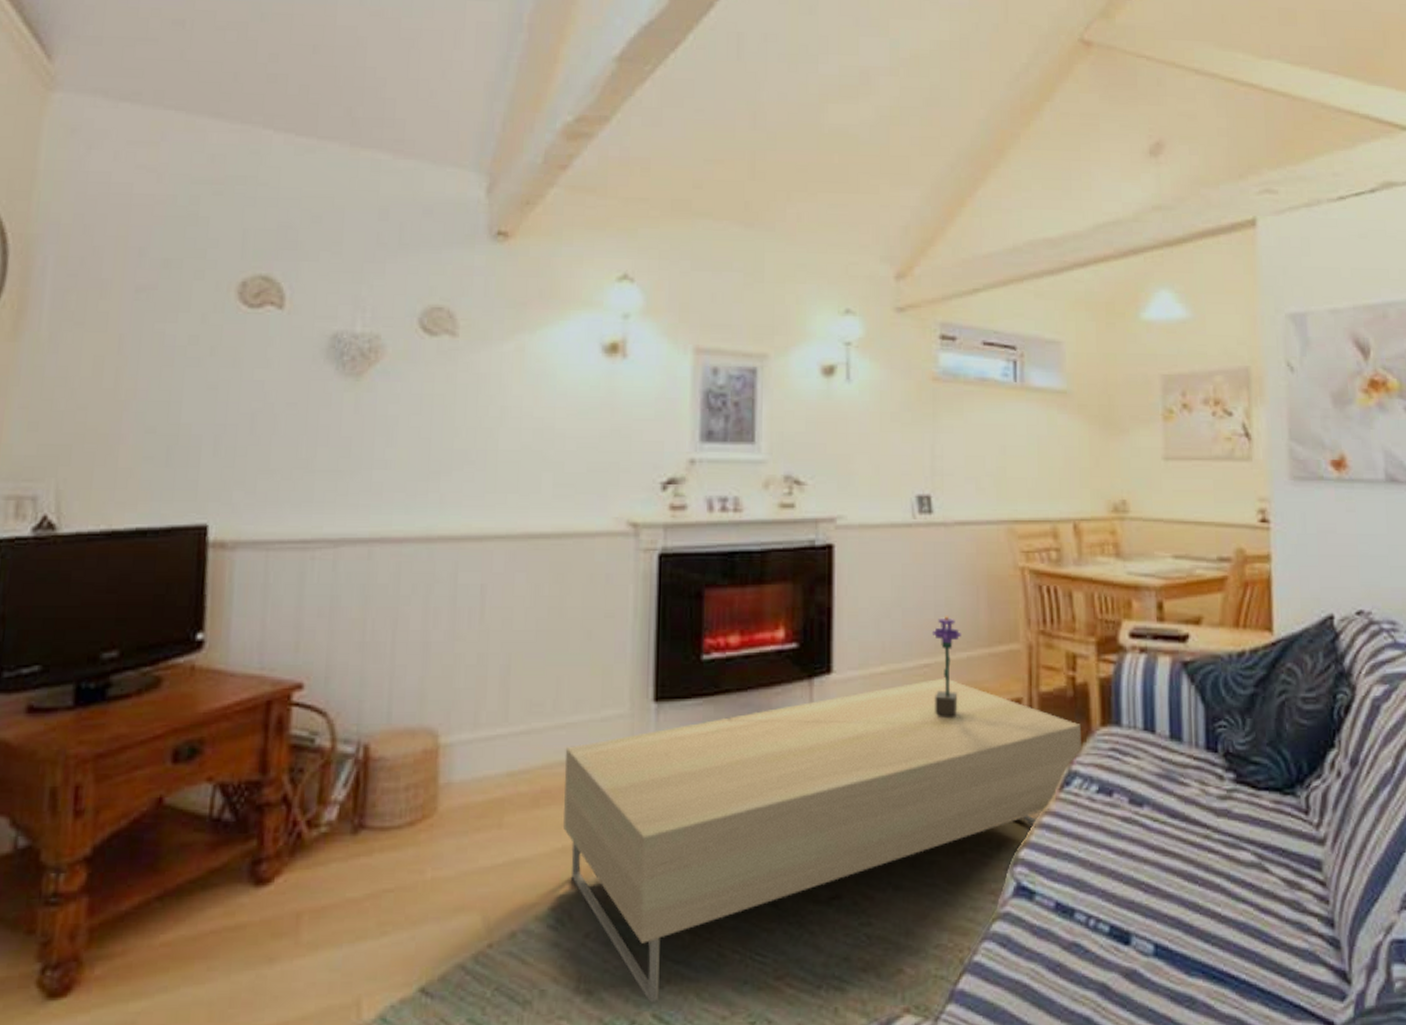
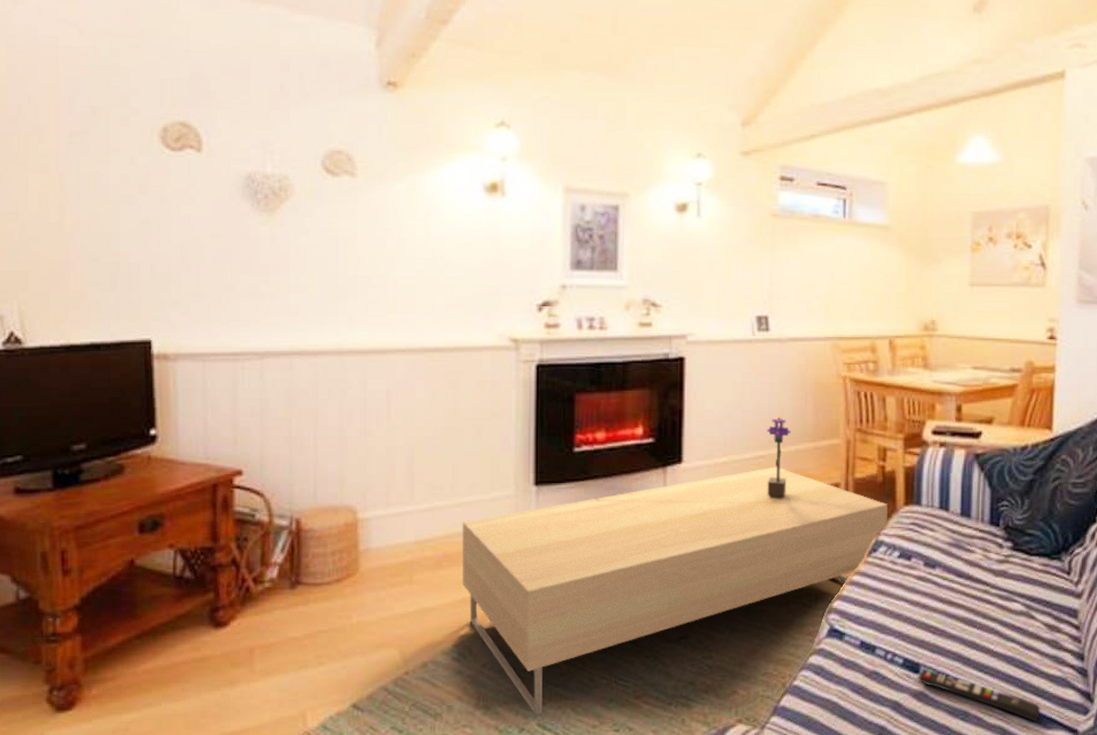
remote control: none [1129,938,1285,1012] -> present [918,668,1041,723]

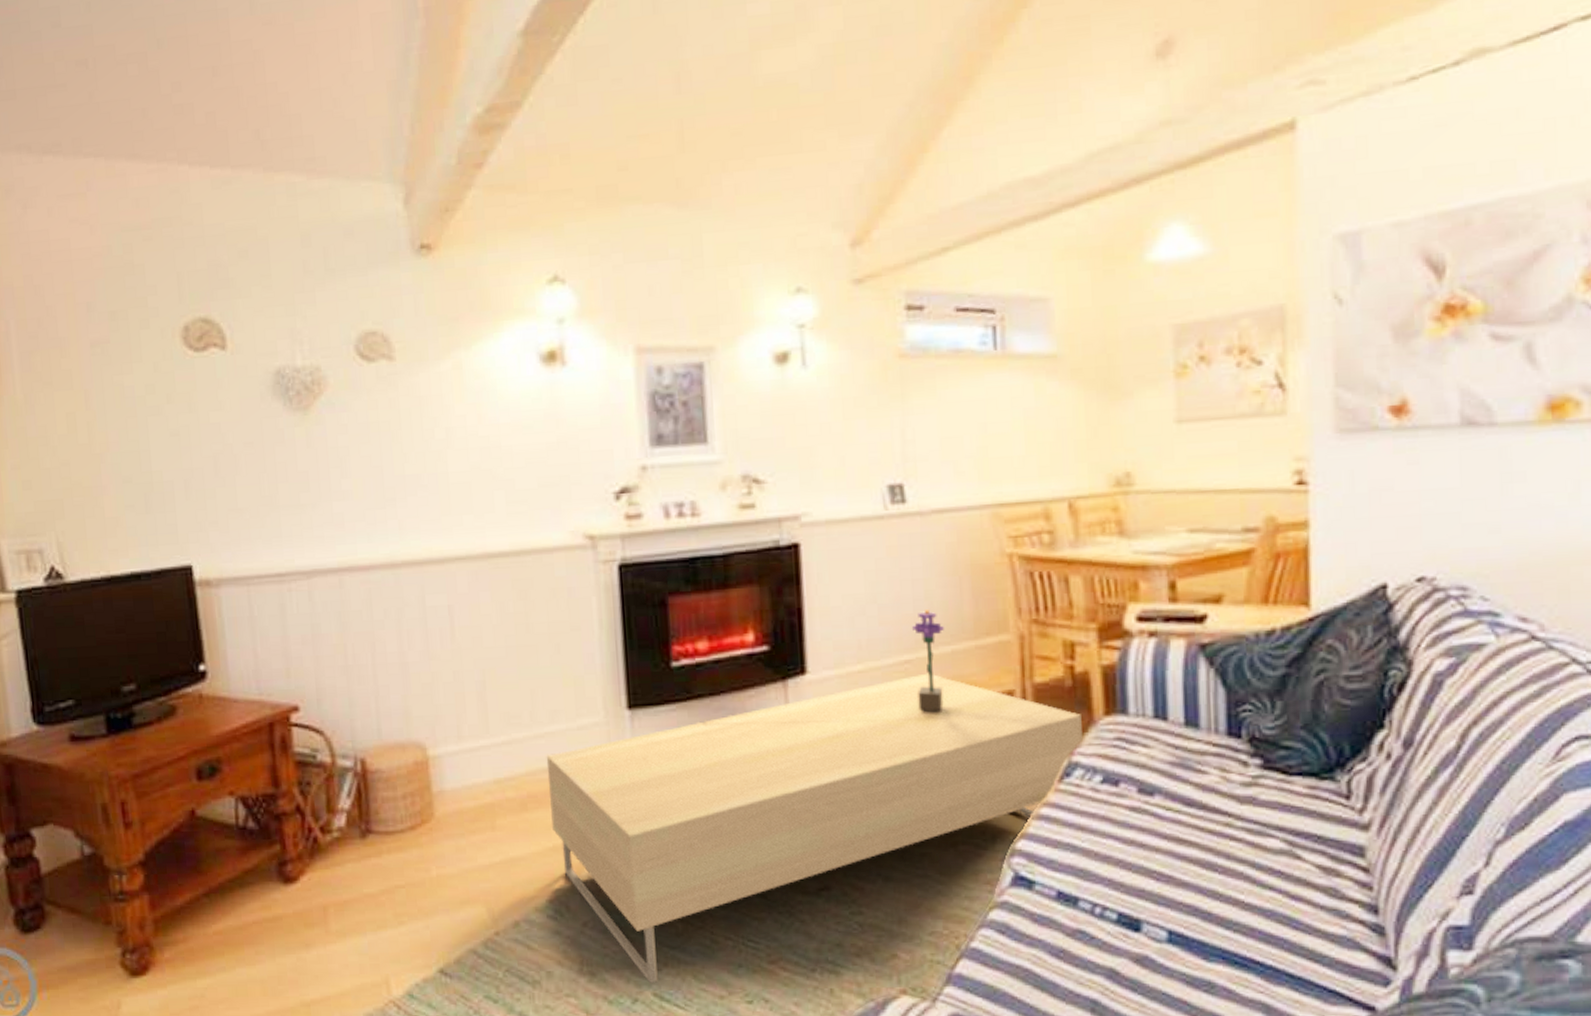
remote control: present [918,668,1041,723] -> none [1140,925,1319,997]

